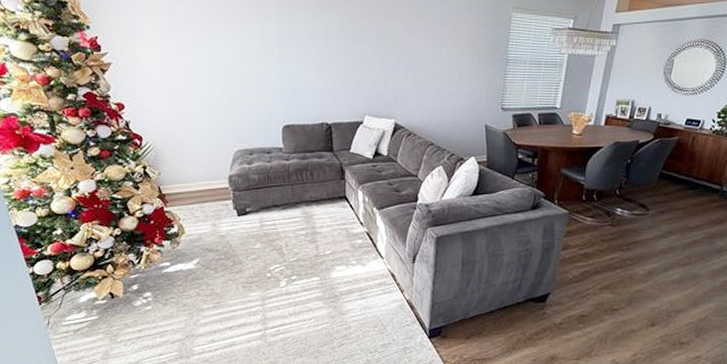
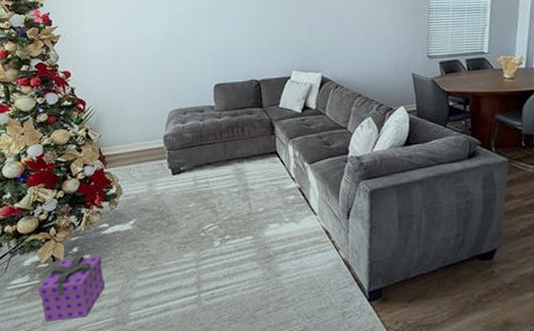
gift box: none [96,293,167,356] -> present [38,256,105,322]

